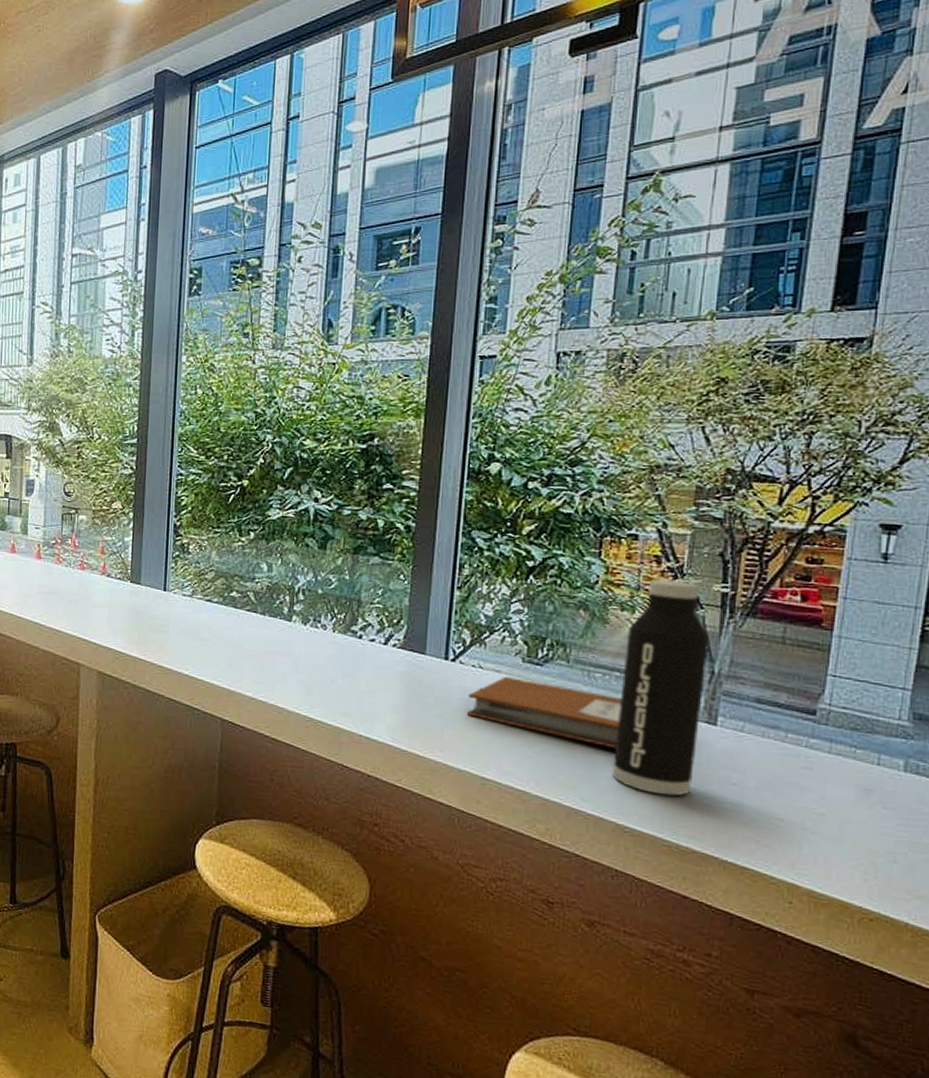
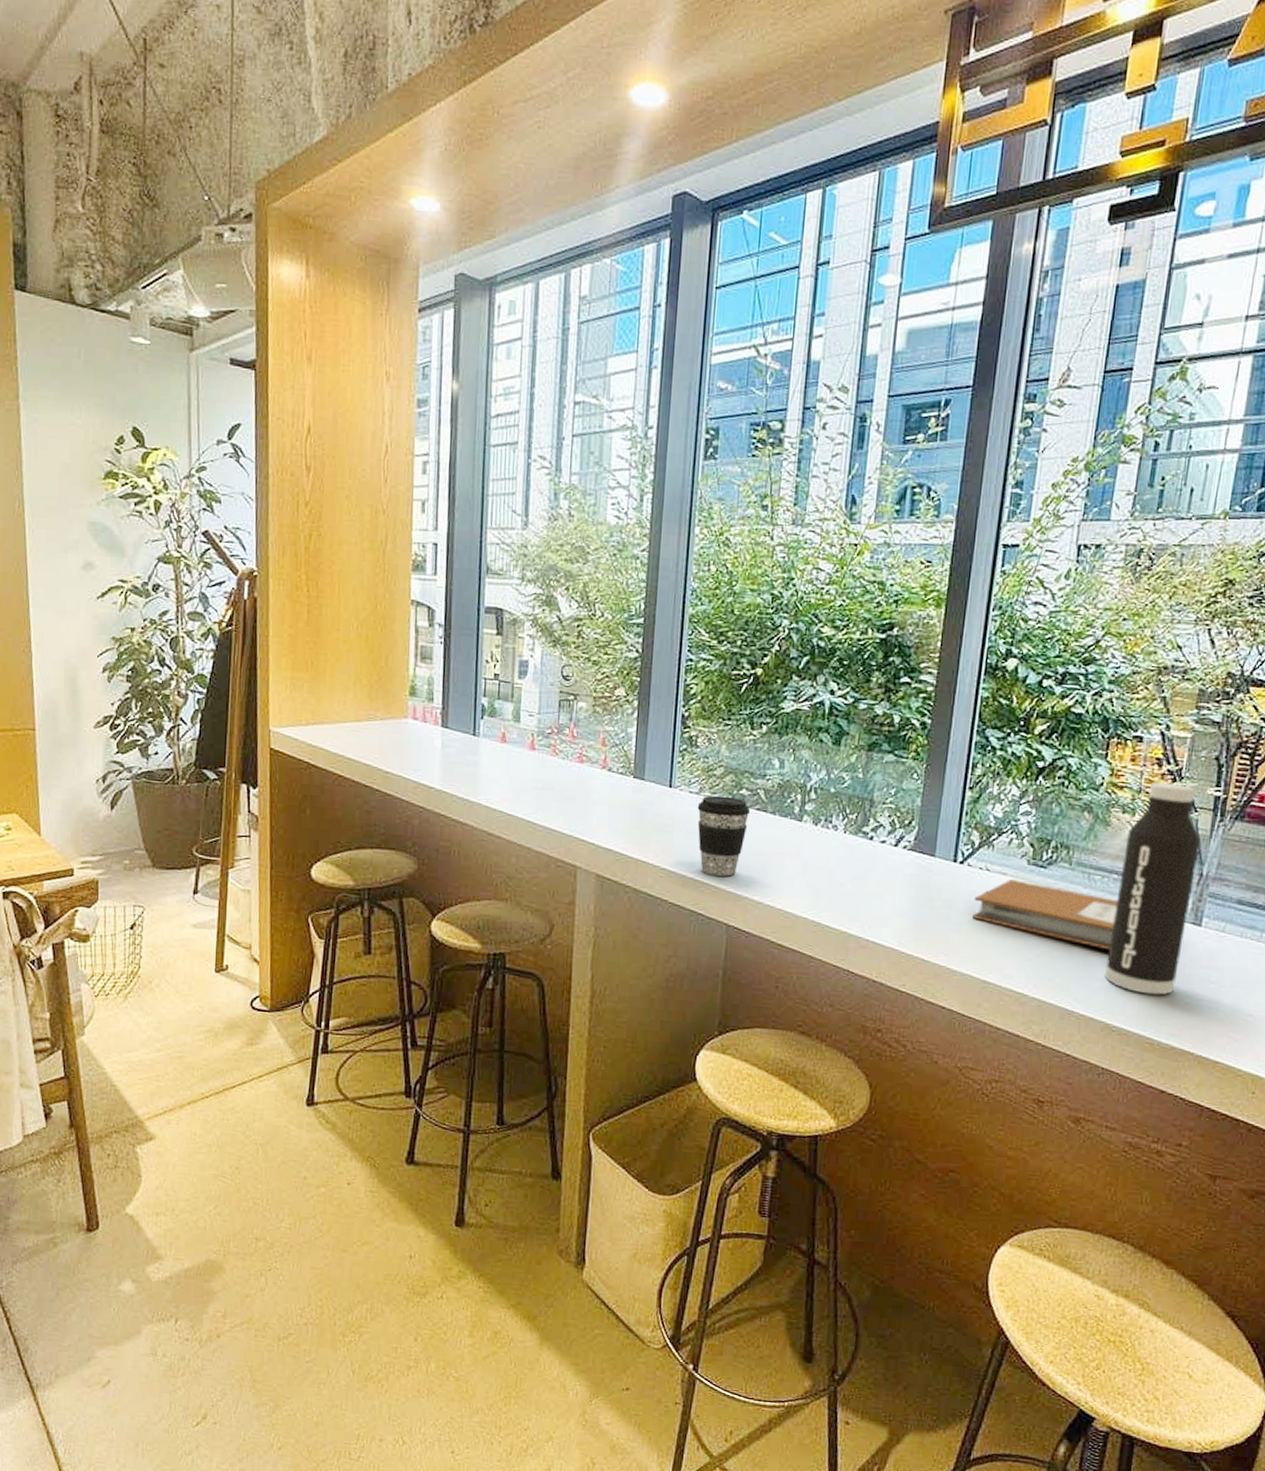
coffee cup: none [190,598,241,673] -> present [697,795,751,876]

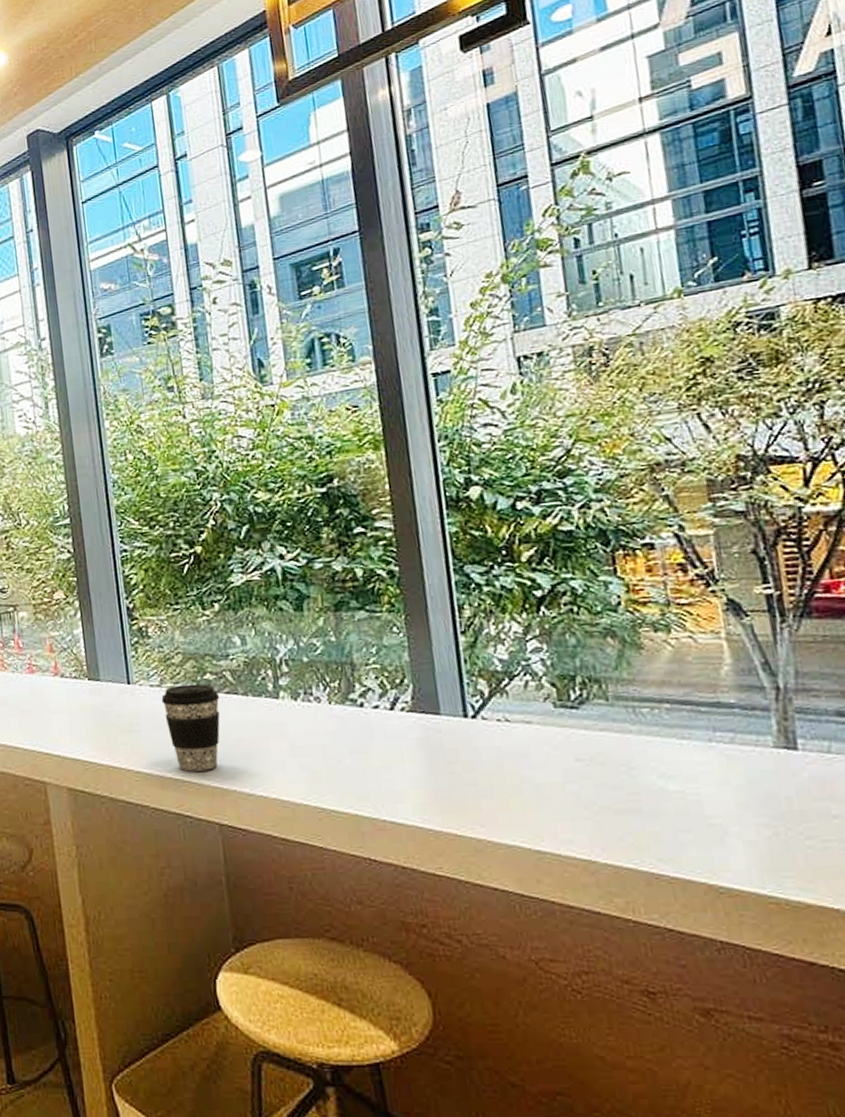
notebook: present [973,878,1118,951] -> none [500,726,687,795]
water bottle: present [1105,783,1201,995] -> none [667,588,787,842]

